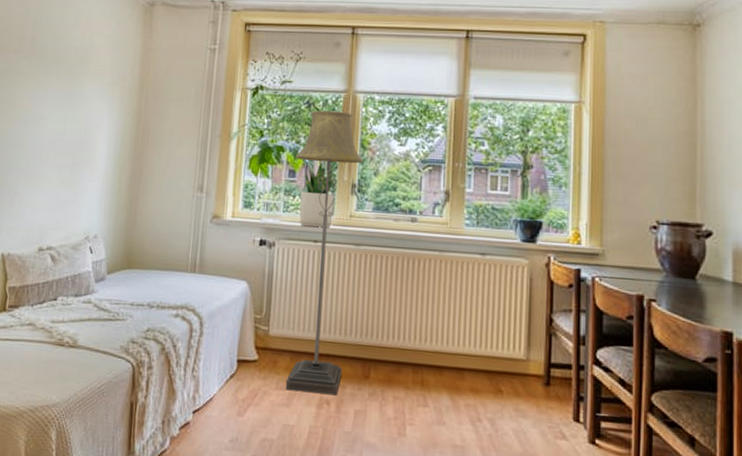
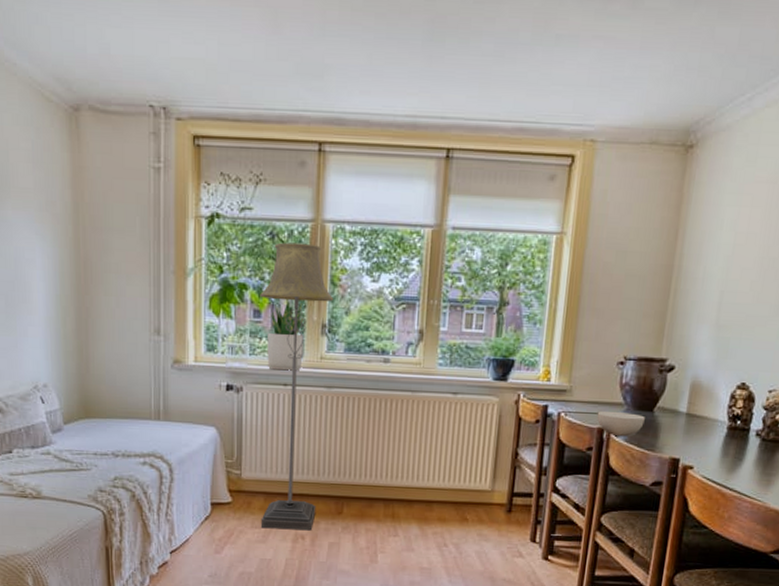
bowl: none [634,276,687,306] -> present [597,410,645,437]

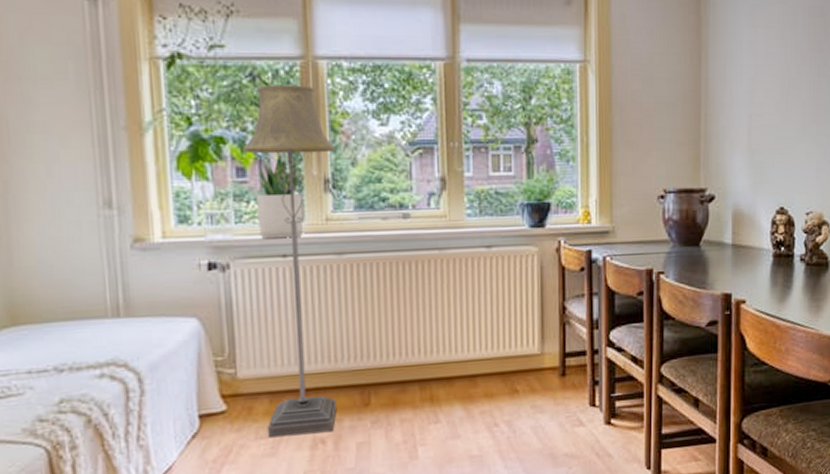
bowl: present [597,410,645,437] -> none [643,249,692,277]

